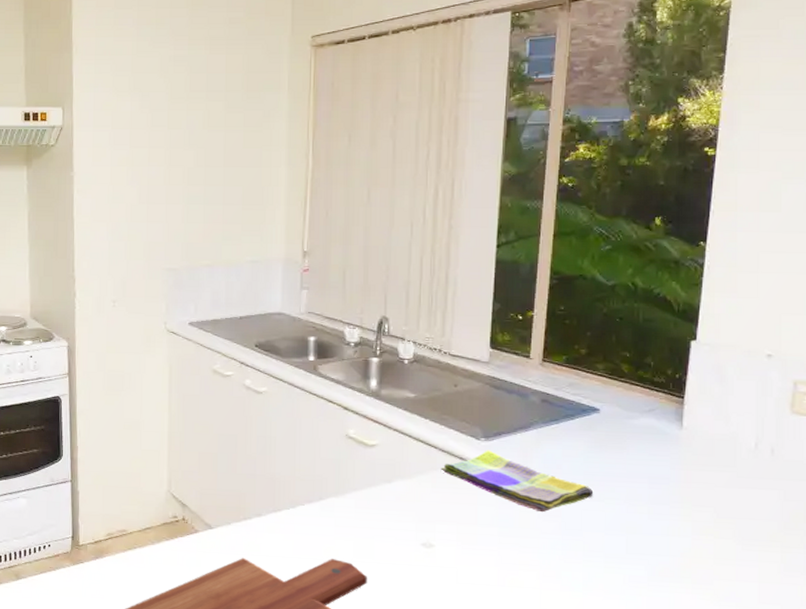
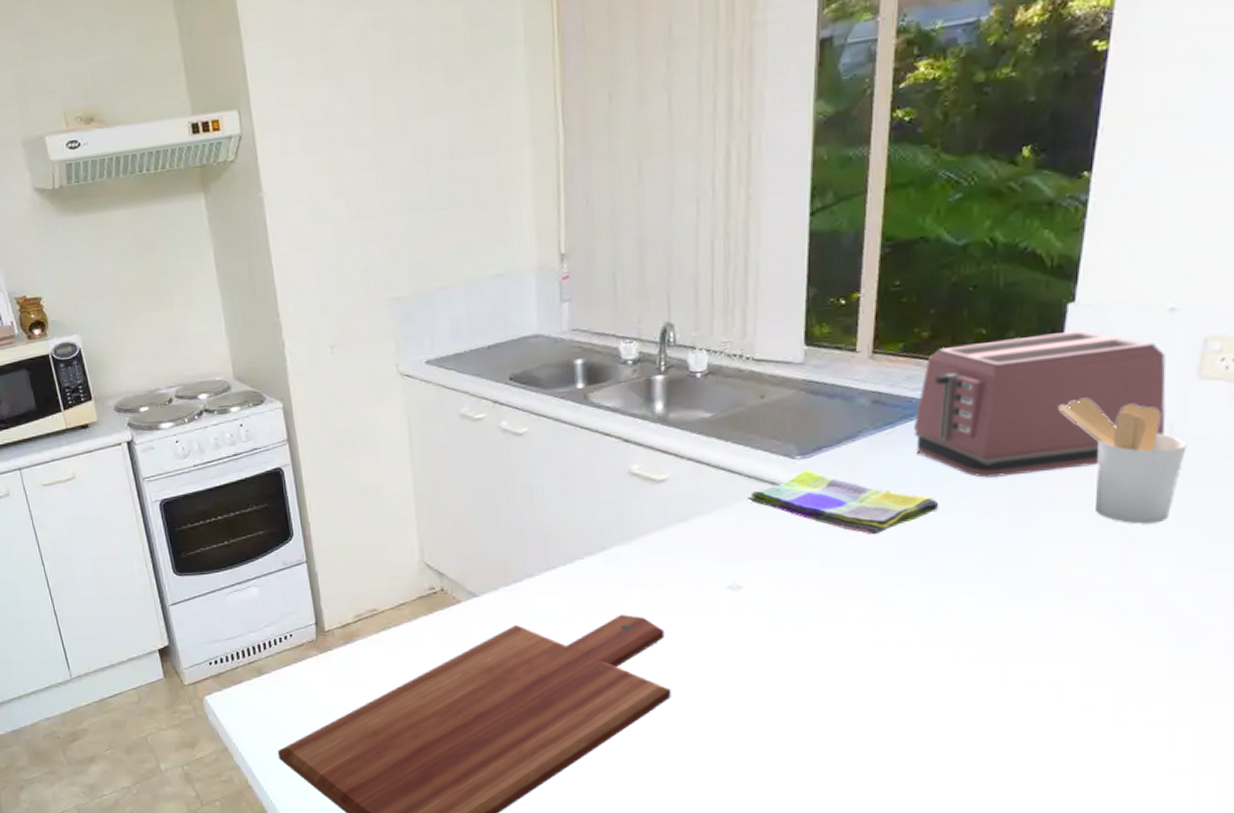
toaster: none [573,362,767,476] -> present [913,329,1167,478]
utensil holder: none [687,417,785,529] -> present [1060,397,1187,525]

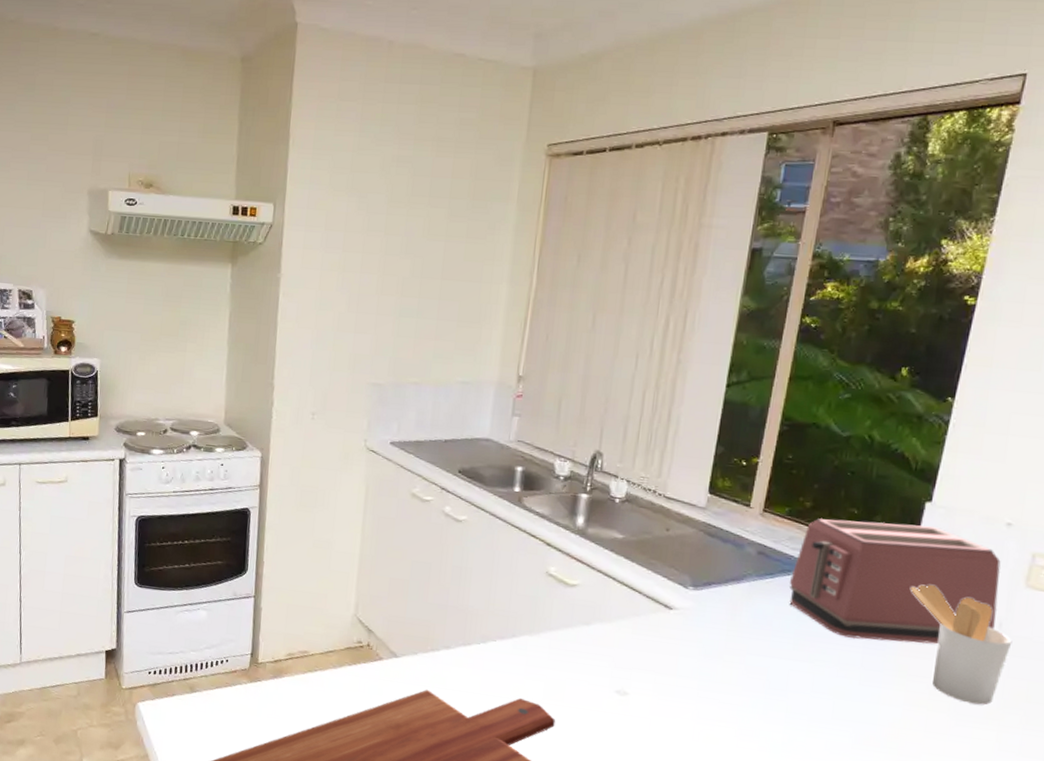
dish towel: present [747,469,939,535] -> none [643,599,803,669]

